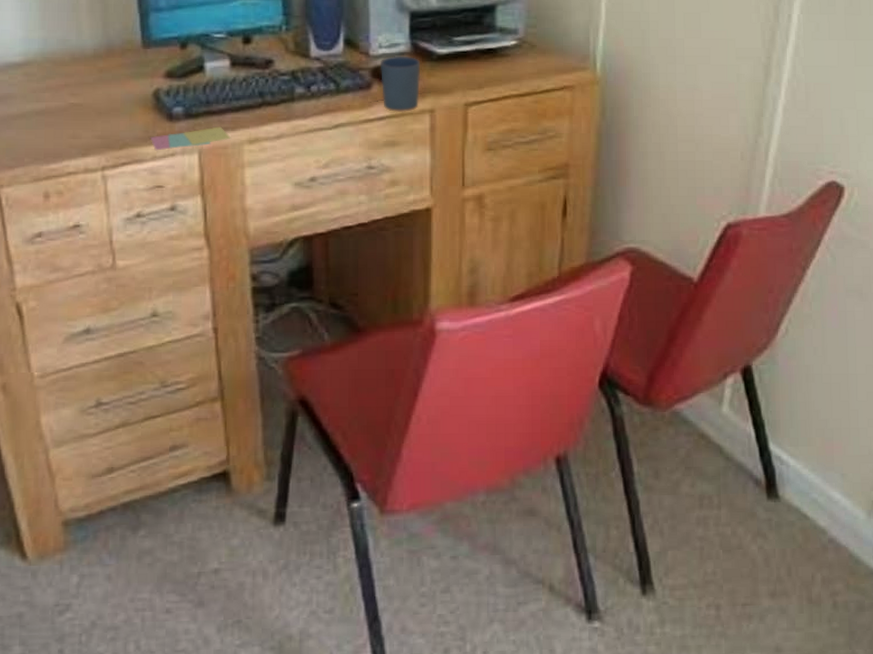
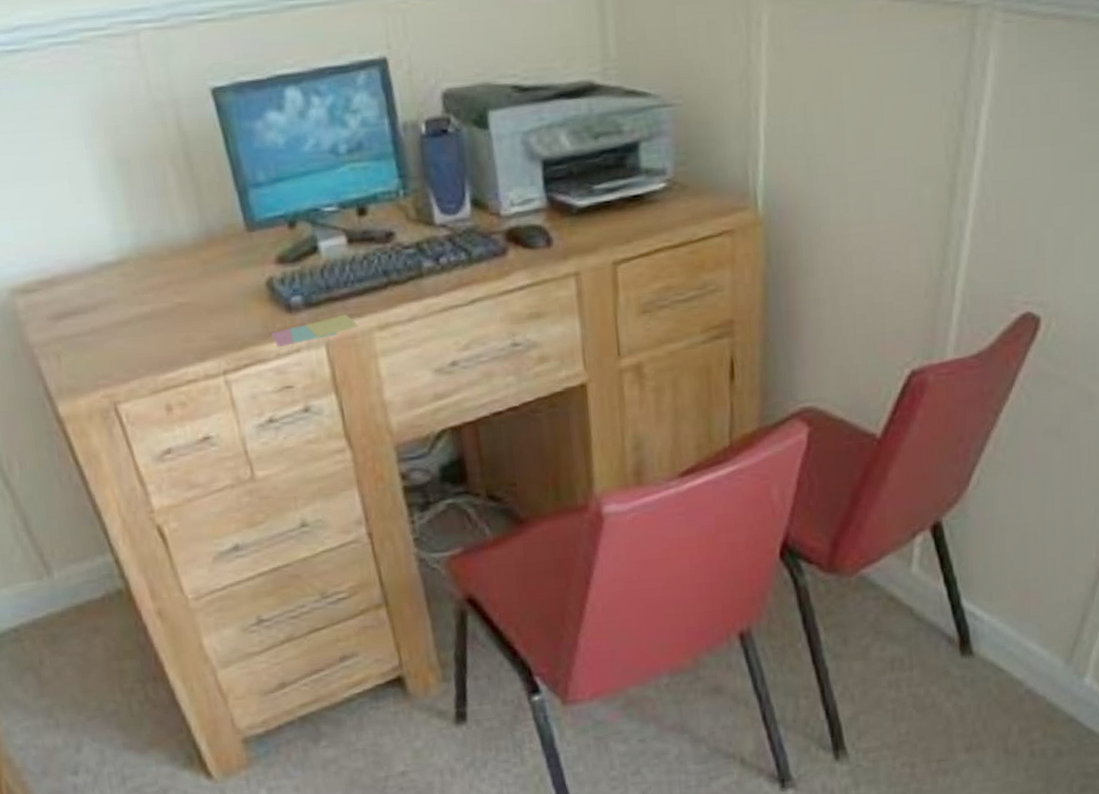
mug: present [381,56,421,113] -> none [514,213,562,280]

